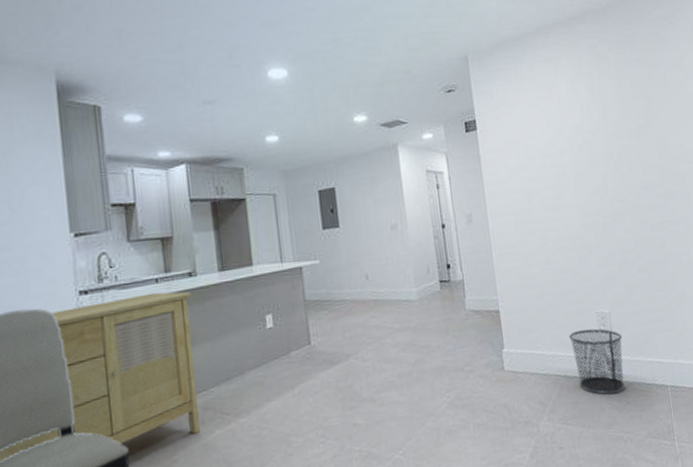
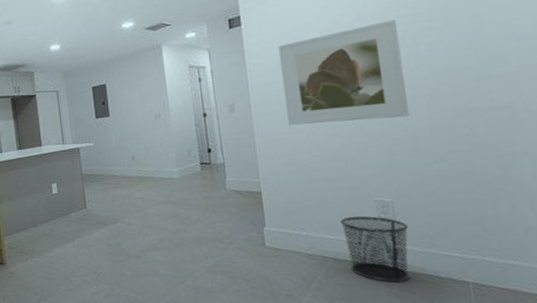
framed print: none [511,136,619,238] -> present [278,20,410,126]

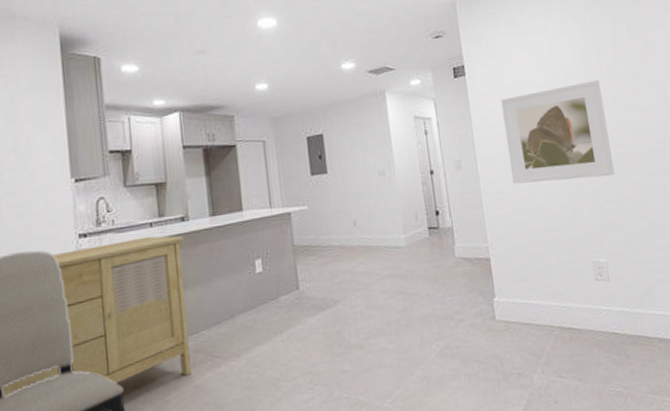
waste bin: present [340,215,411,283] -> none [563,278,625,348]

